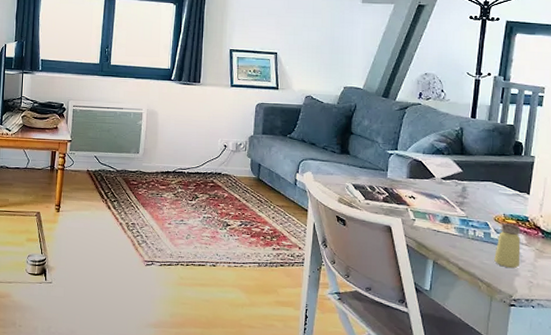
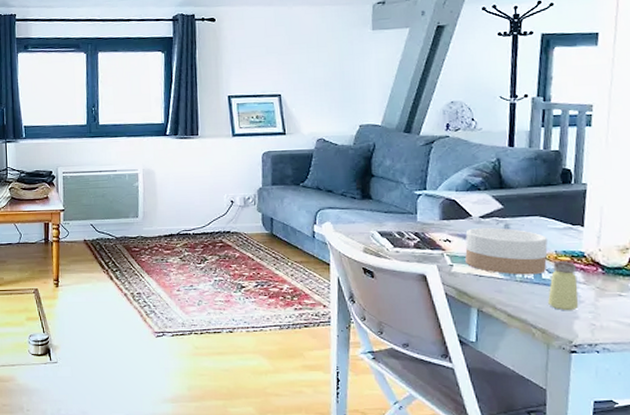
bowl: none [426,188,498,234] -> present [465,228,548,275]

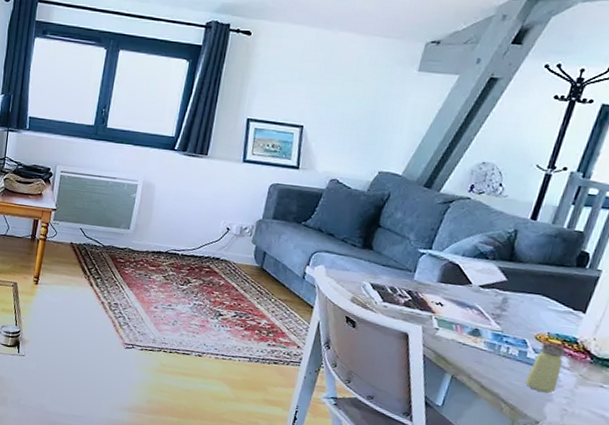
bowl: present [465,228,548,275] -> none [452,296,544,353]

